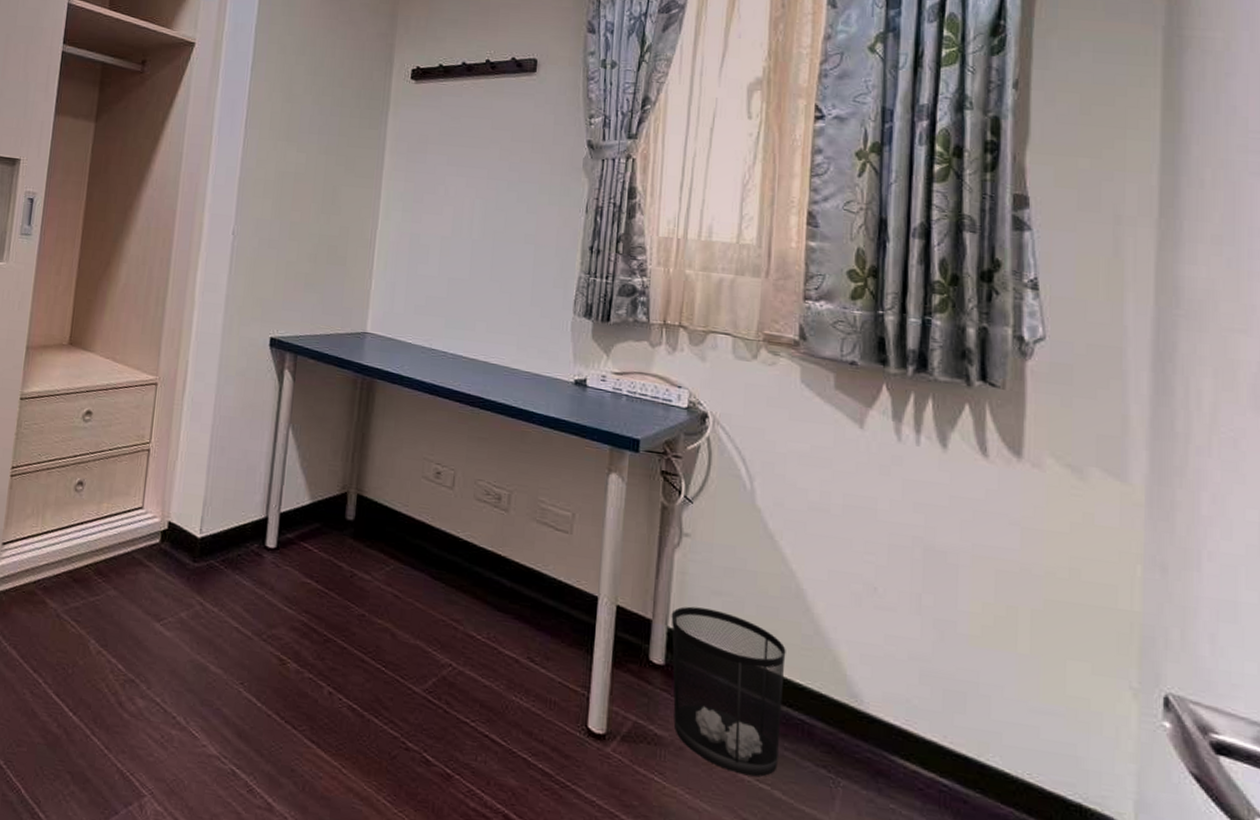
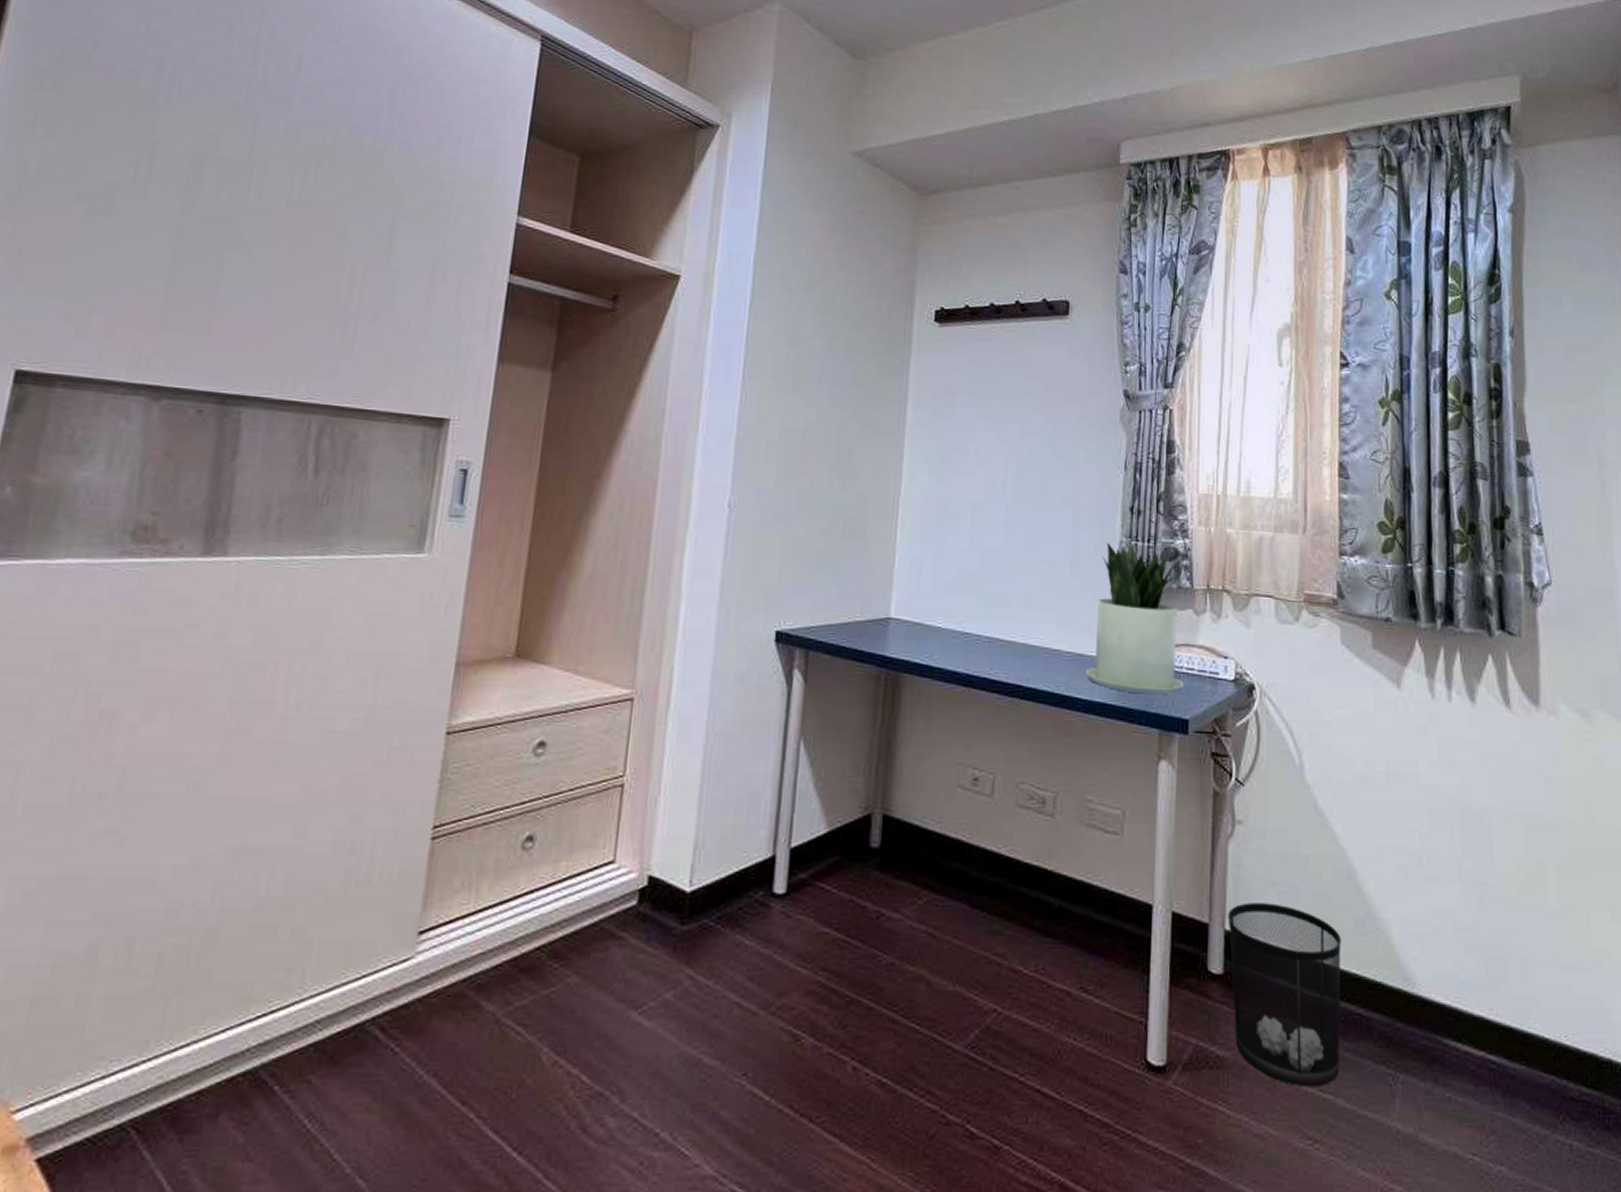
planter: none [541,278,637,416] -> present [1085,543,1185,695]

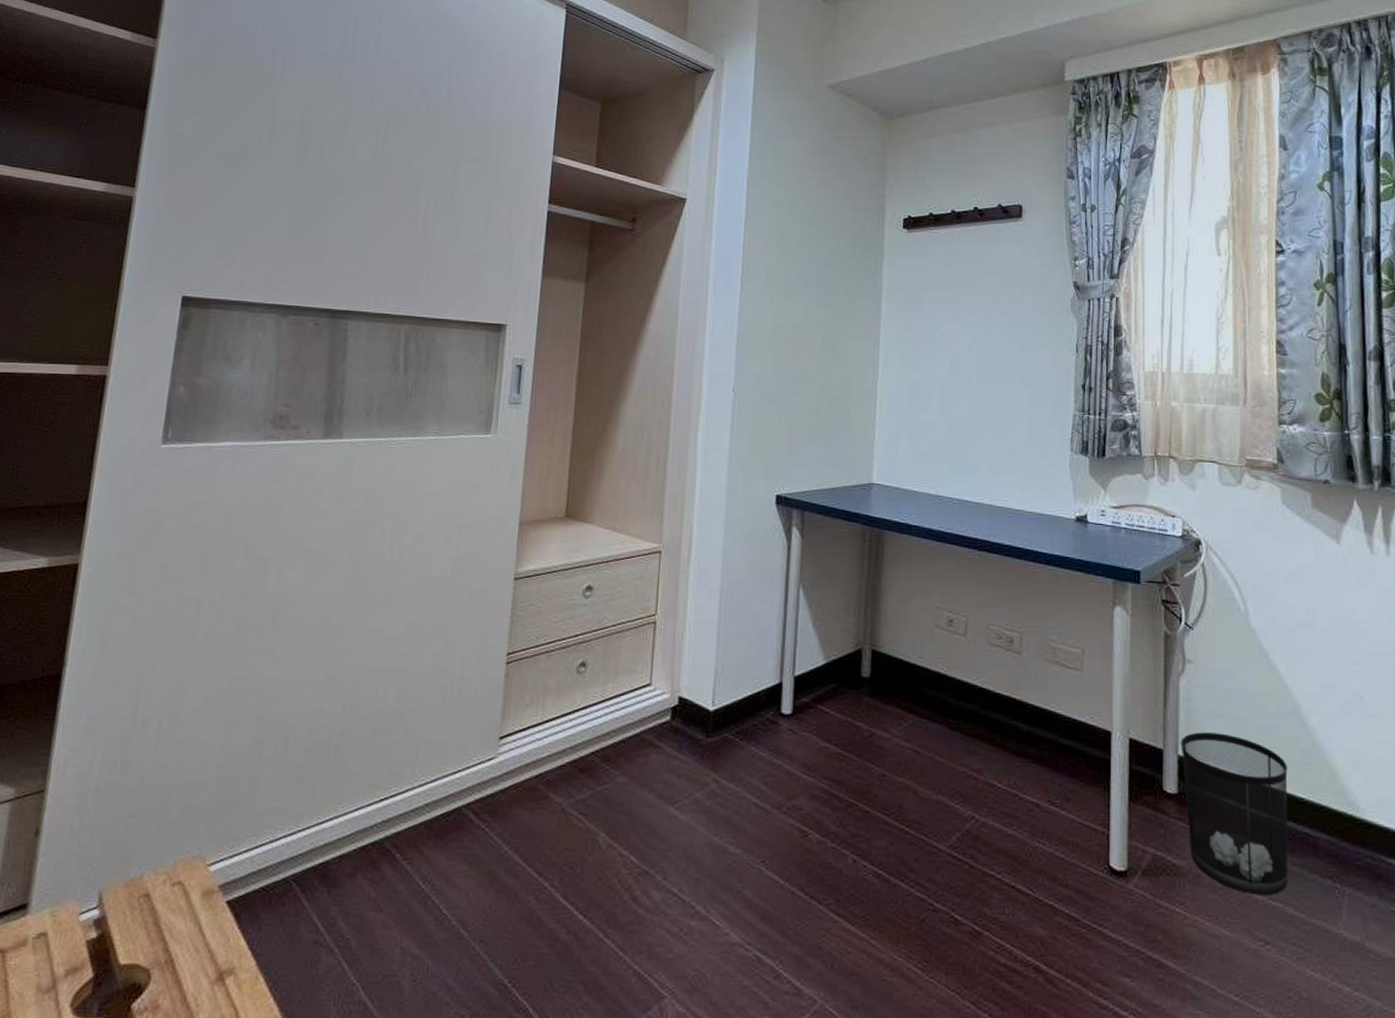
planter: present [1085,543,1185,695] -> none [1045,416,1136,549]

